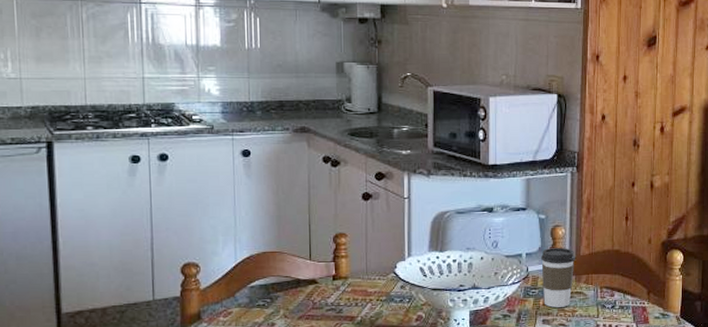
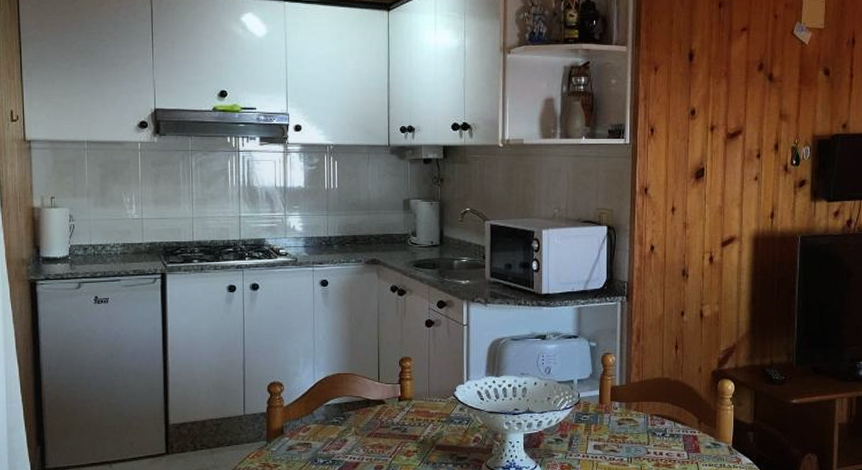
coffee cup: present [541,248,575,308] -> none [592,375,626,433]

